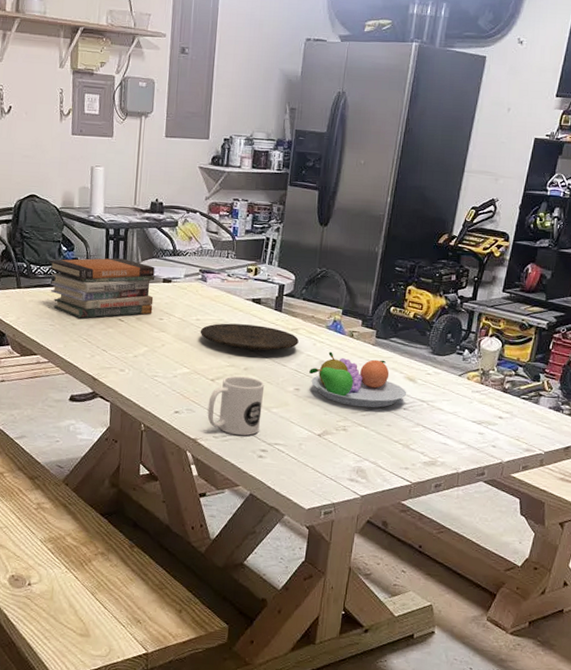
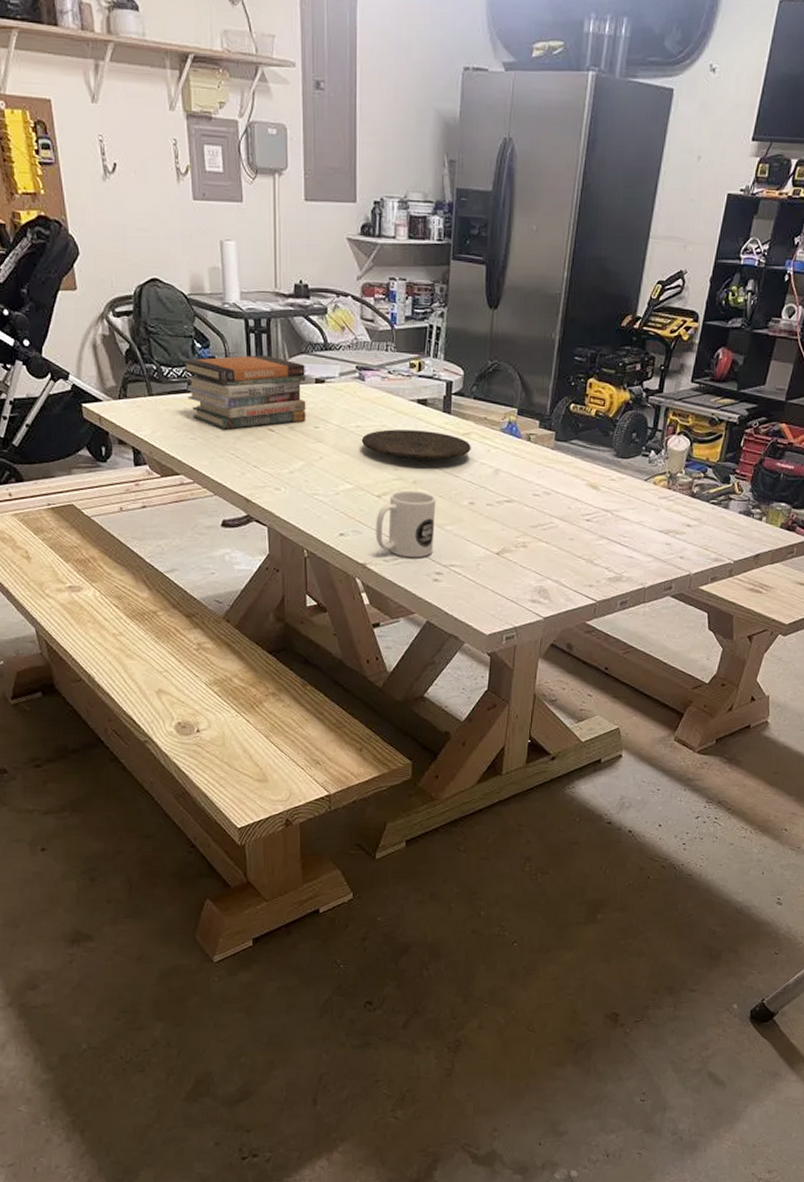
fruit bowl: present [309,351,407,408] -> none [484,458,590,521]

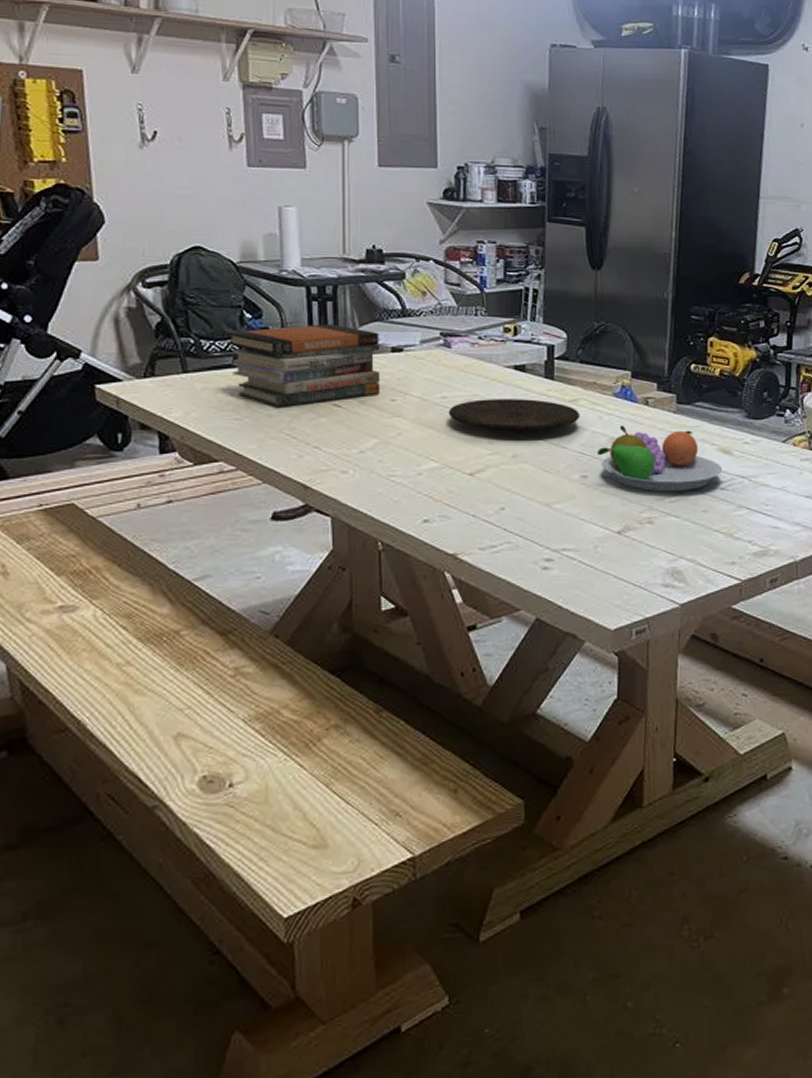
mug: present [375,490,436,557] -> none [468,466,542,543]
fruit bowl: none [484,458,590,521] -> present [598,425,723,492]

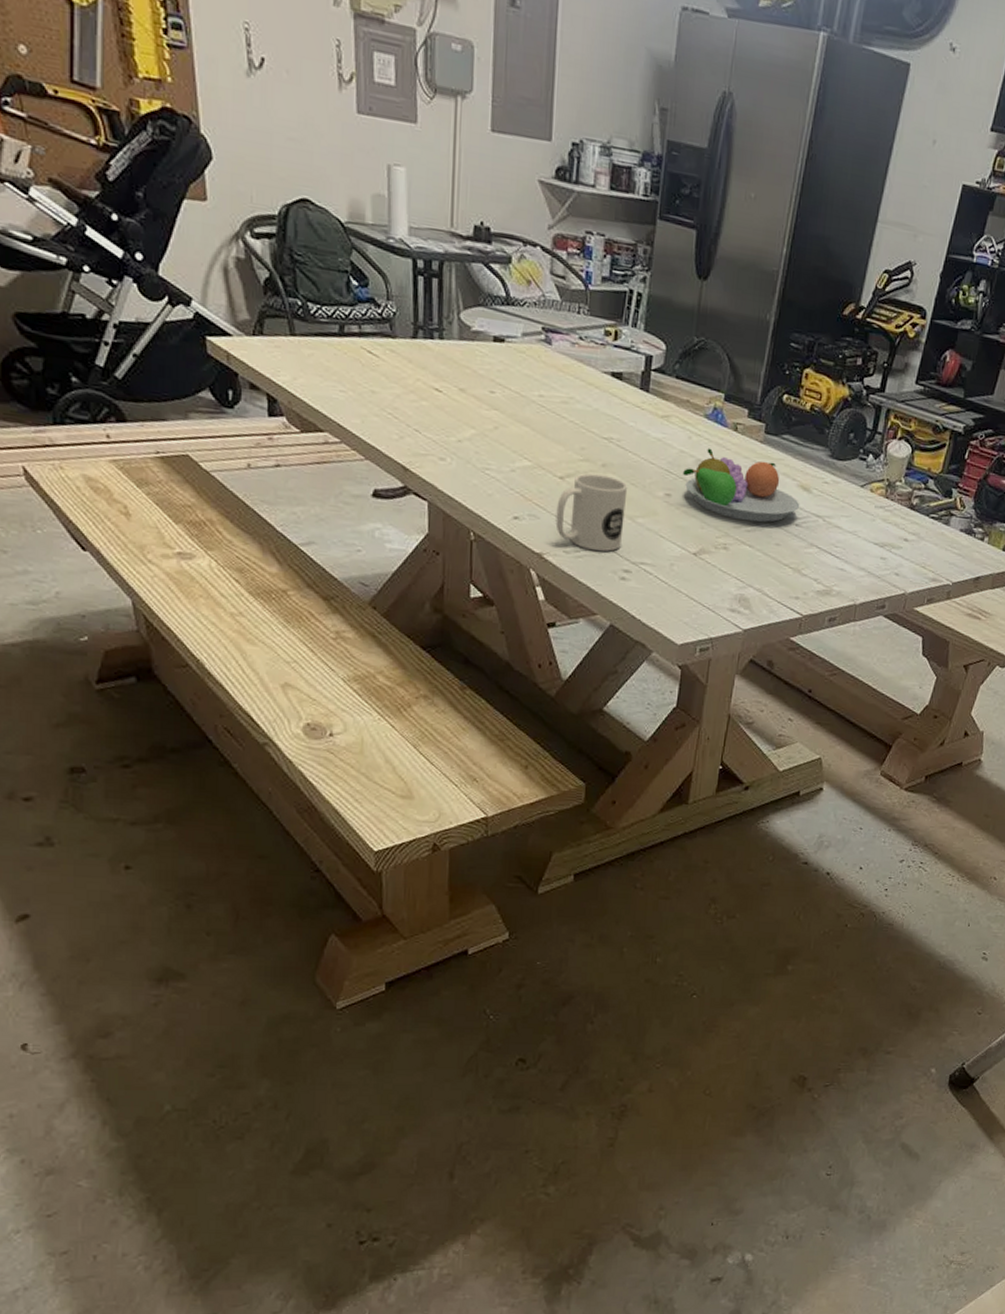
book stack: present [226,324,381,406] -> none [332,297,483,385]
plate: present [448,399,580,432] -> none [544,402,670,443]
mug: none [468,466,542,543] -> present [555,473,628,551]

